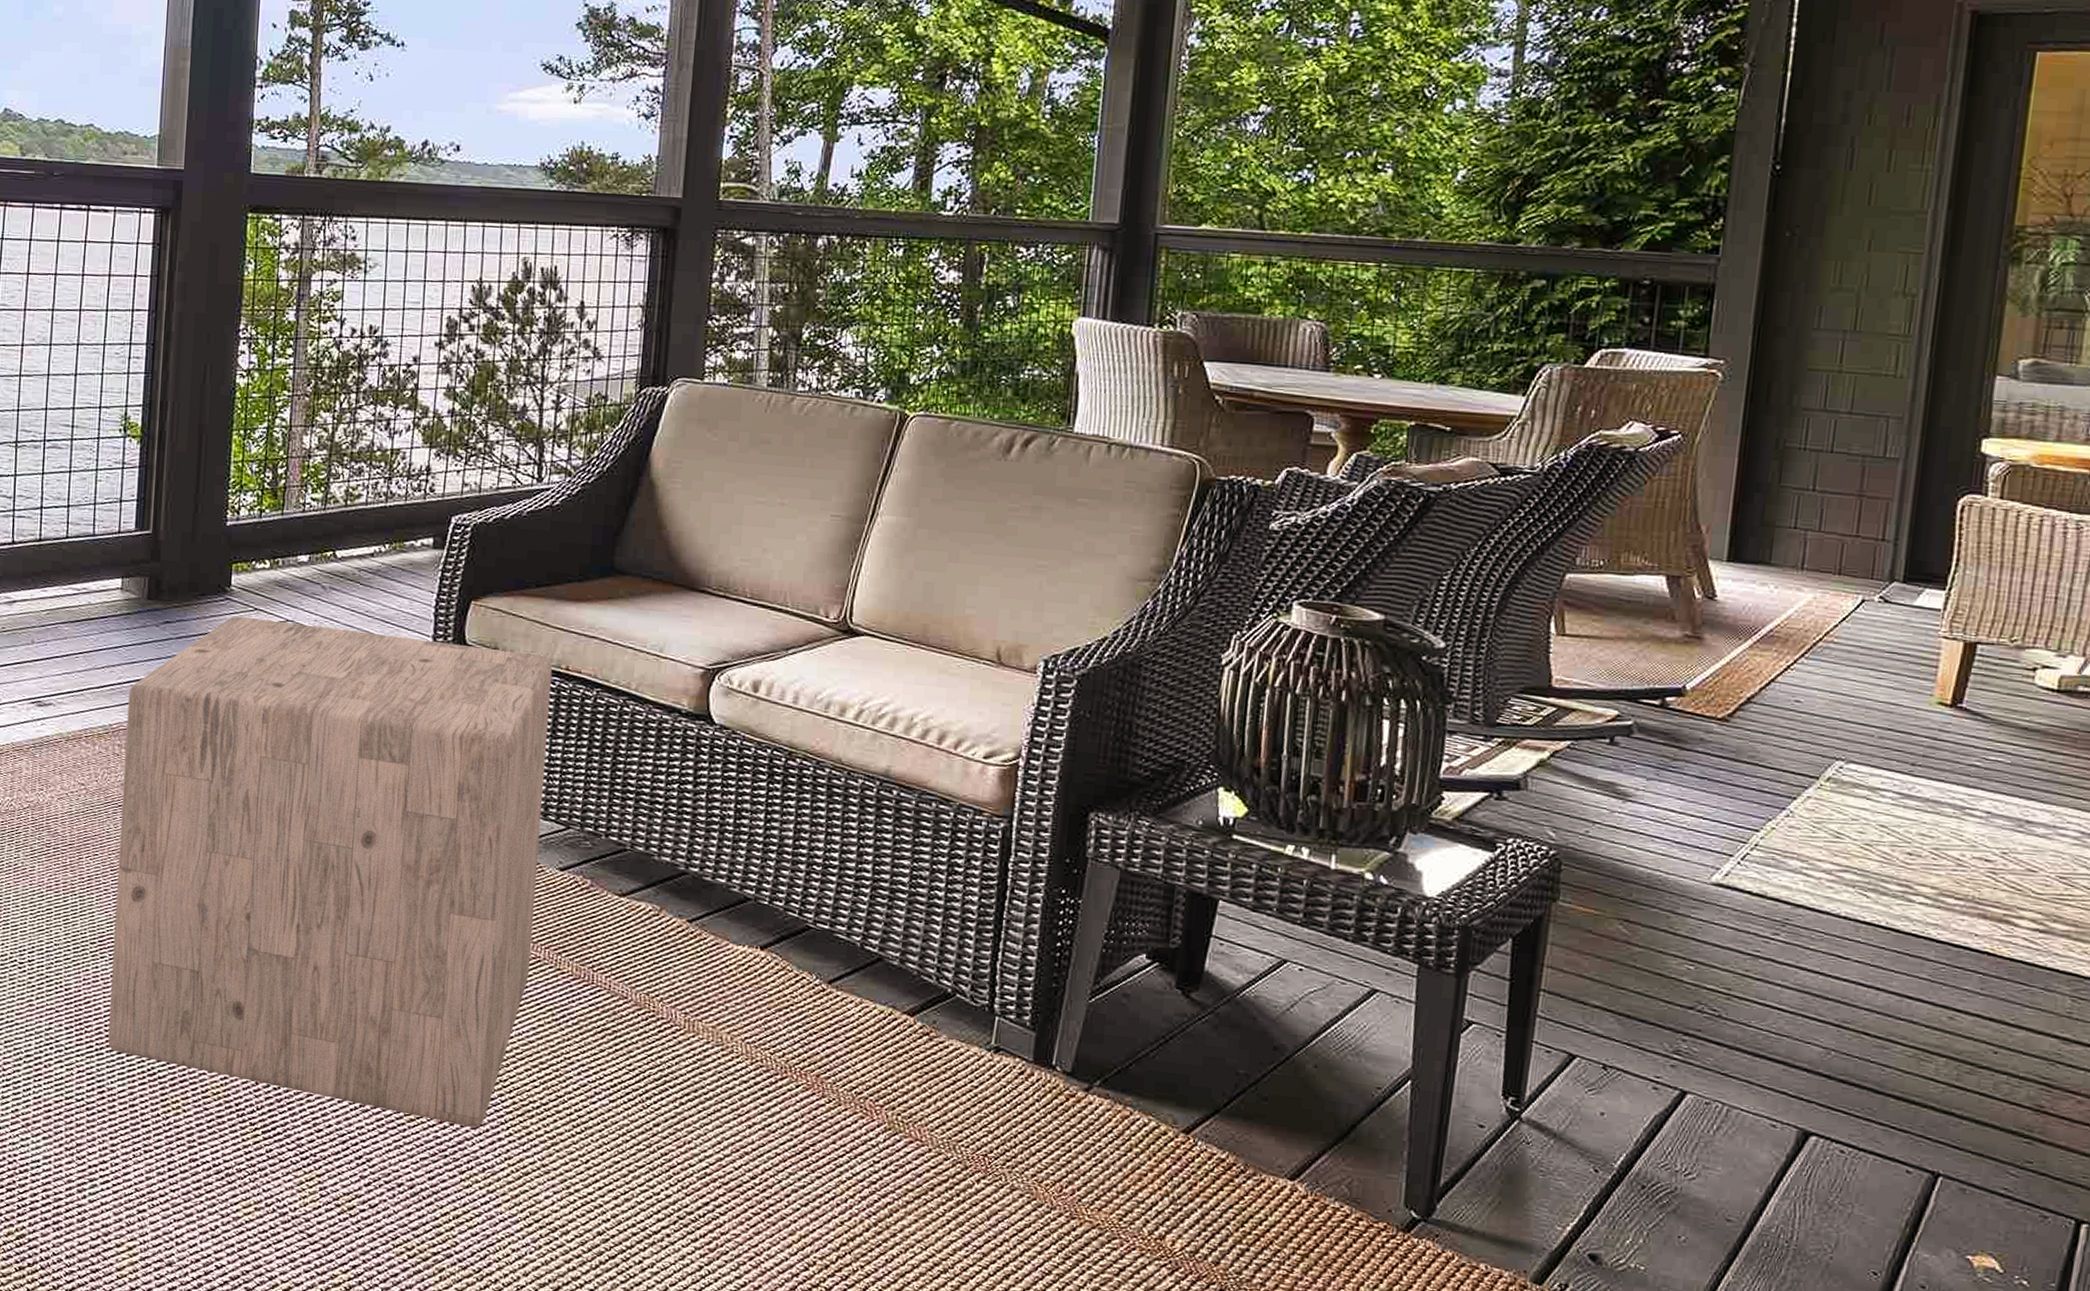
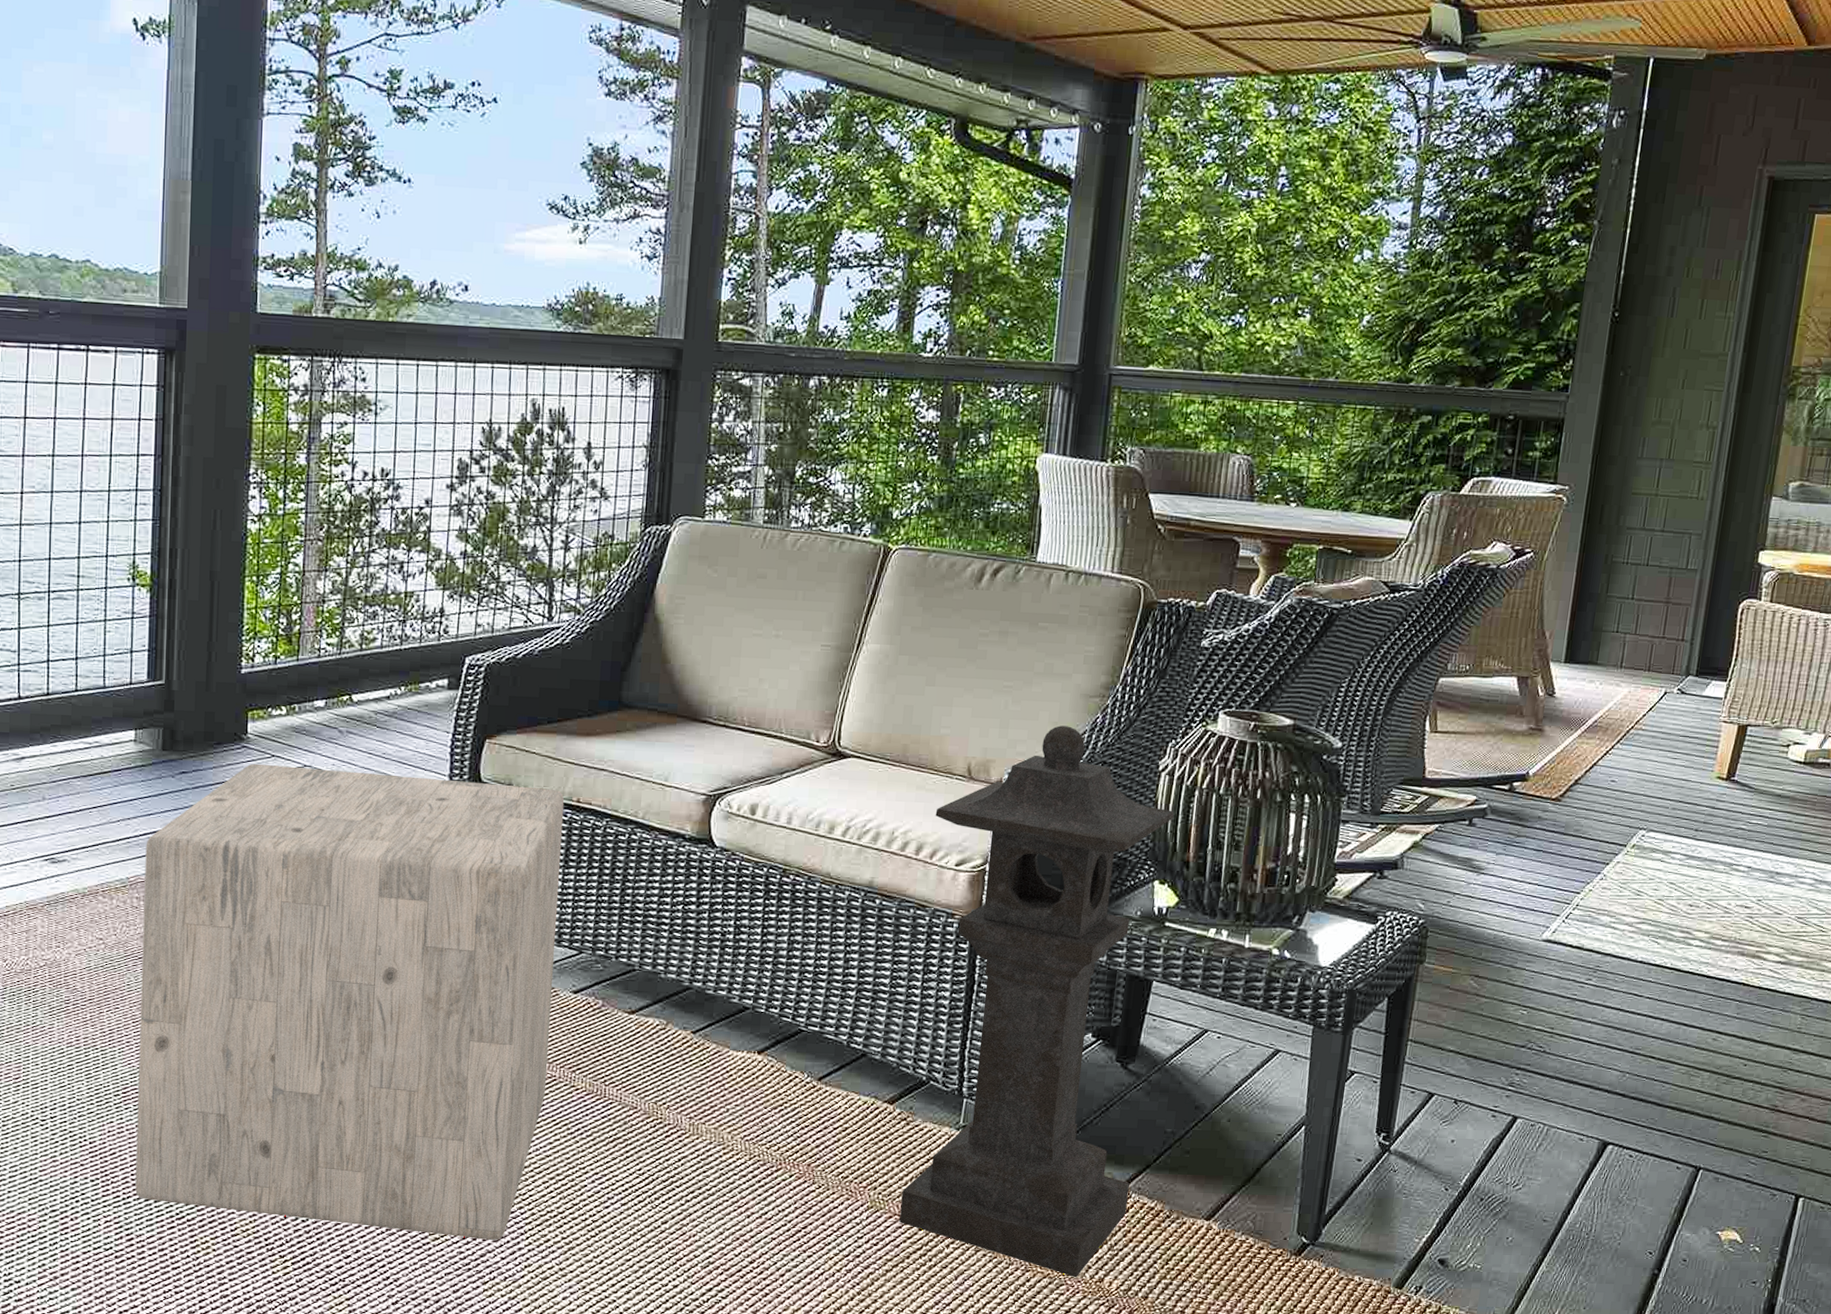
stone lantern: none [922,610,1241,1231] -> present [899,725,1174,1277]

